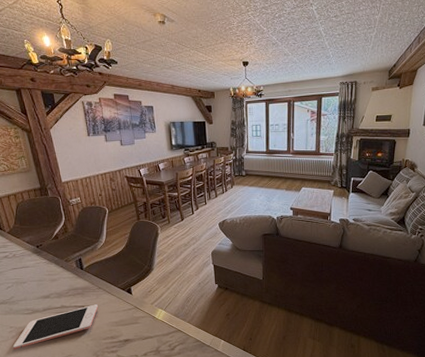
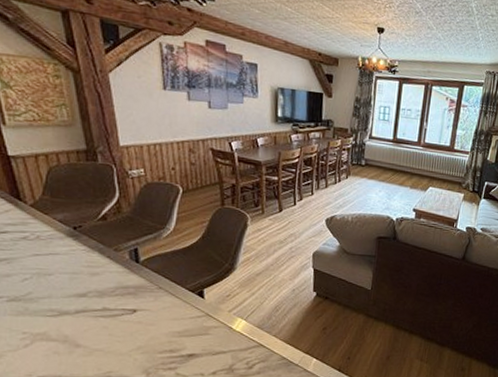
cell phone: present [12,304,98,349] -> none [24,308,155,362]

